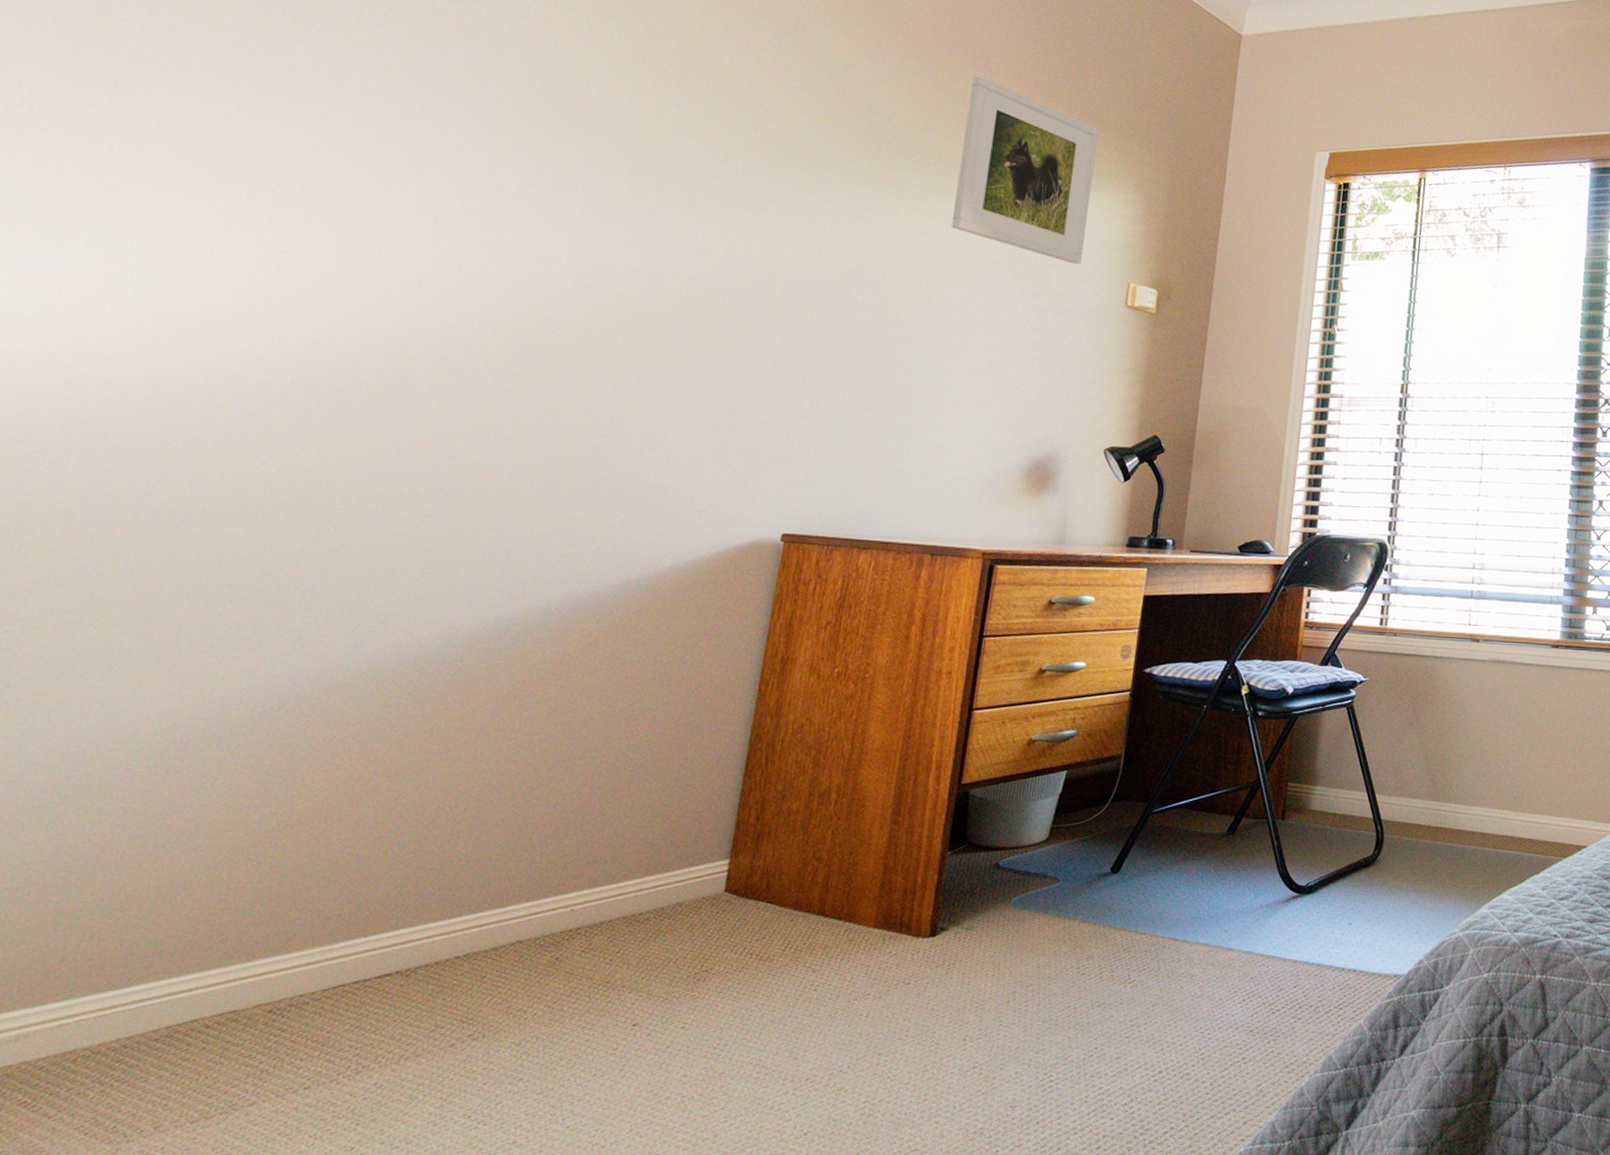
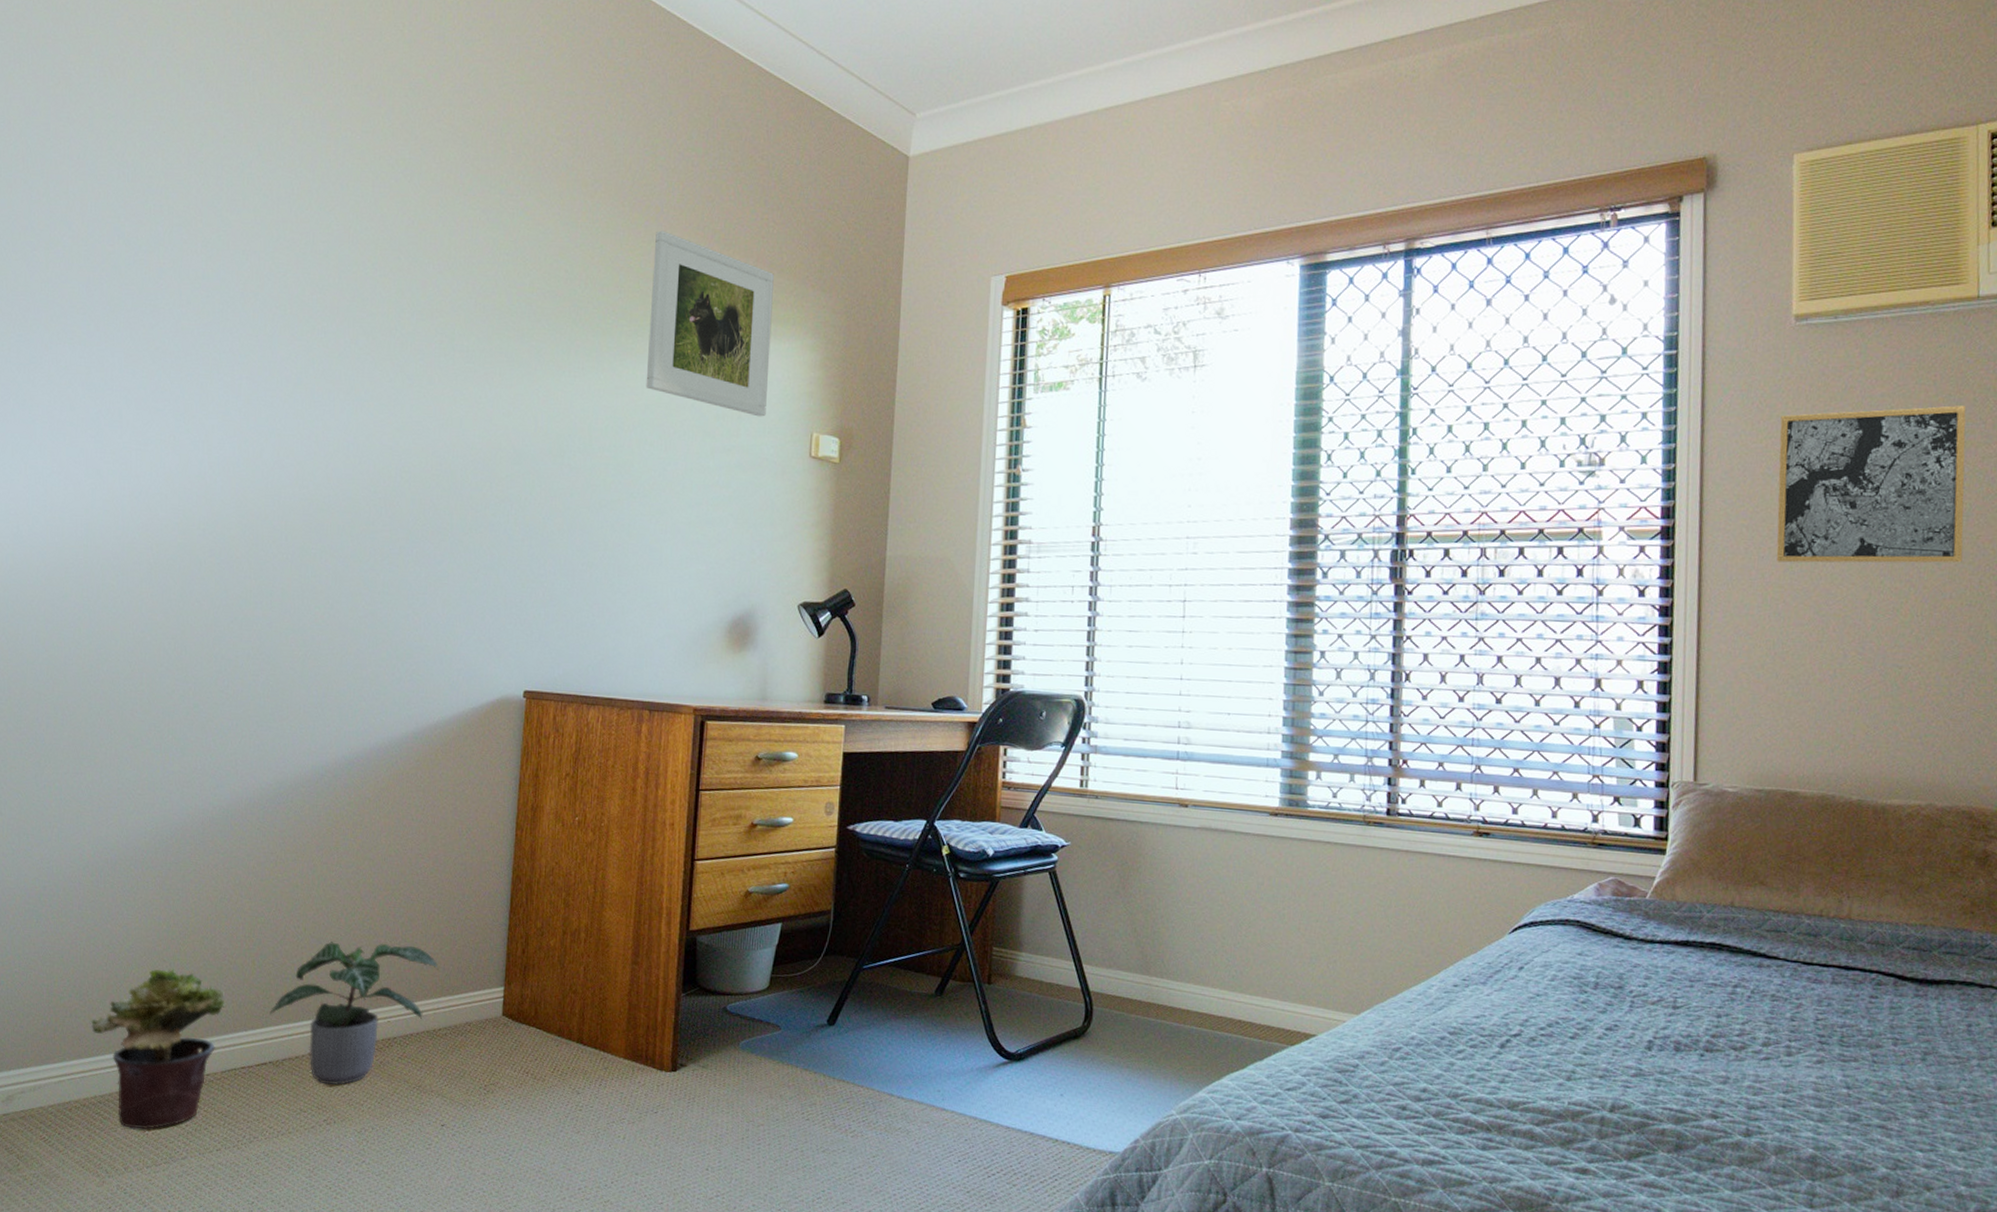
potted plant: none [122,867,338,1075] -> present [90,968,225,1129]
potted plant: none [403,819,646,992] -> present [270,941,439,1085]

